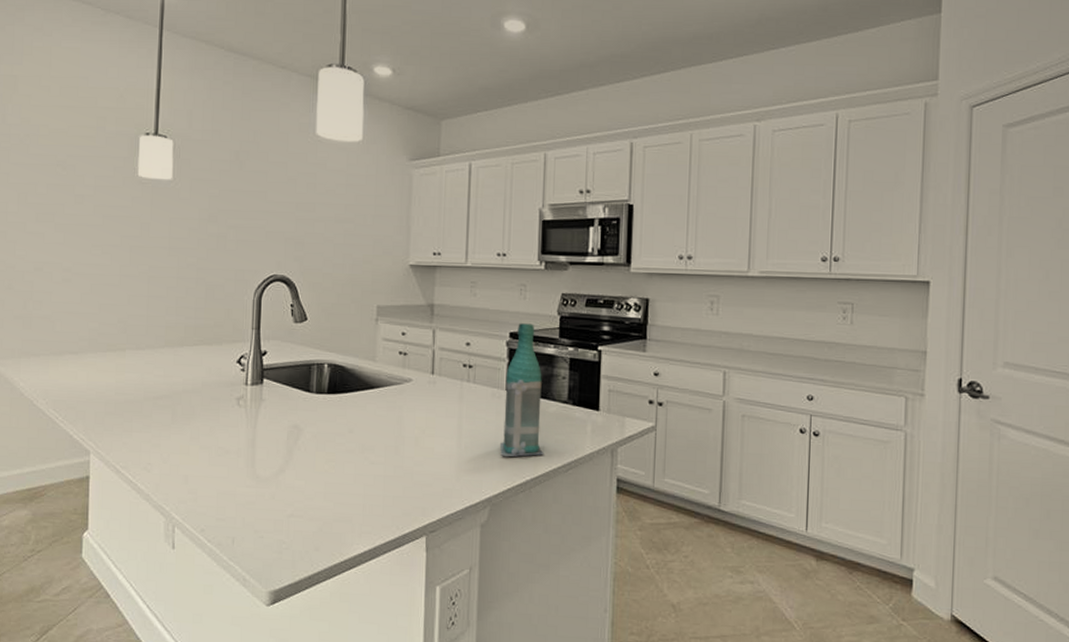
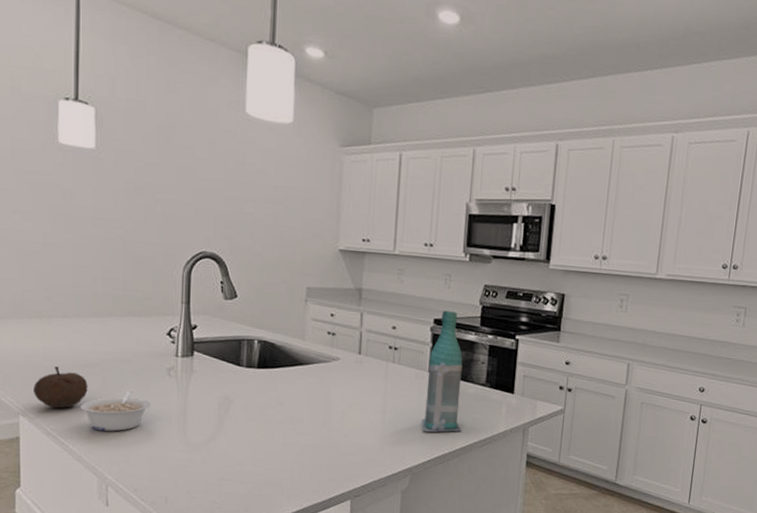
fruit: none [105,400,158,445] -> present [34,366,88,409]
legume: none [150,423,219,467] -> present [80,391,150,432]

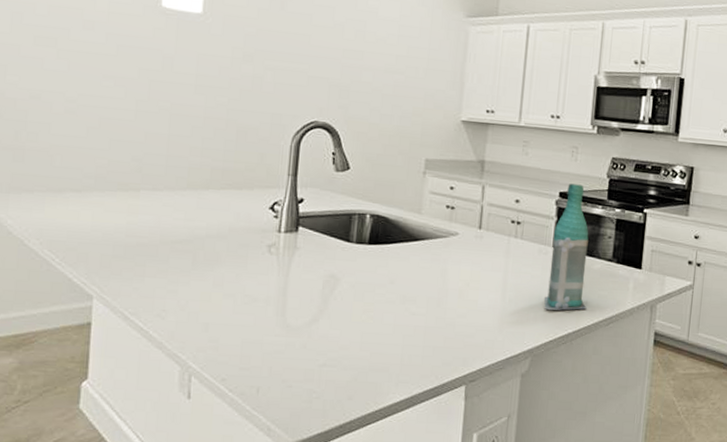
fruit: present [34,366,88,409] -> none [112,243,176,290]
legume: present [80,391,150,432] -> none [165,270,246,315]

